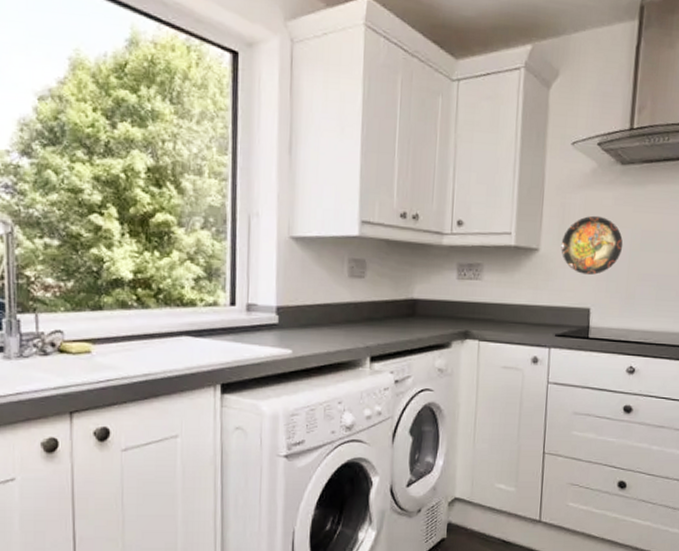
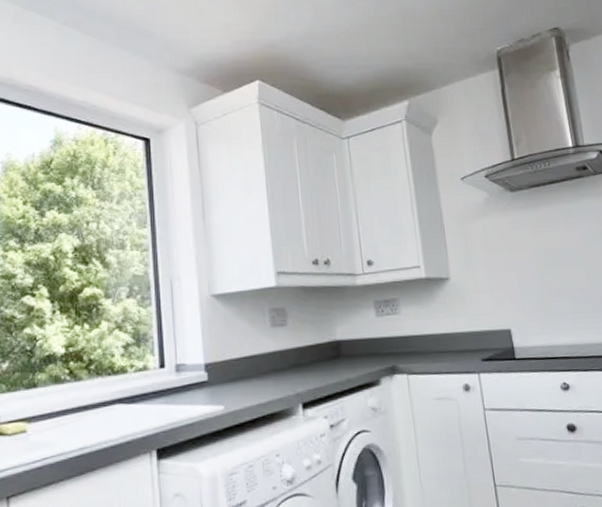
decorative plate: present [561,215,623,275] -> none [469,240,530,297]

